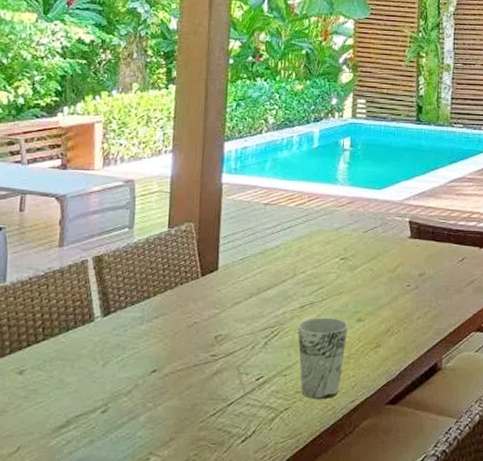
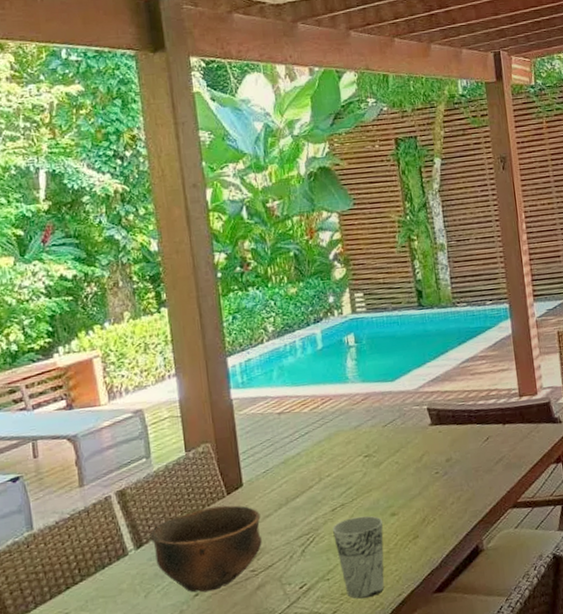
bowl: none [118,286,230,370] -> present [149,505,262,593]

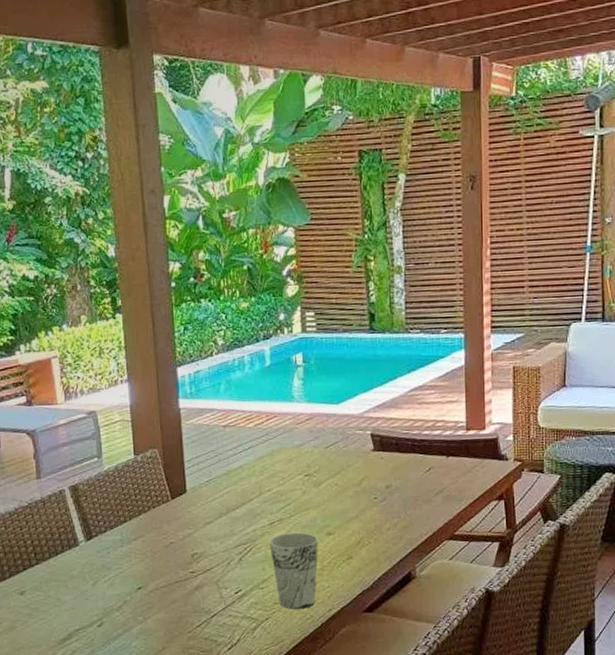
bowl: present [149,505,262,593] -> none [99,509,202,587]

